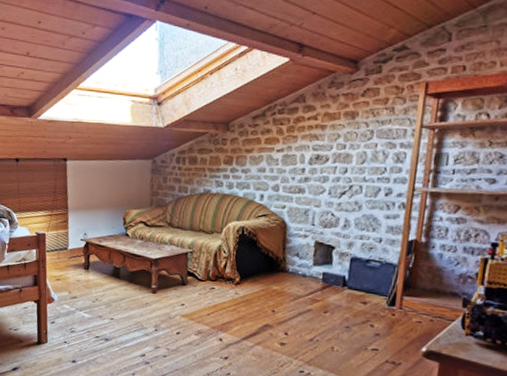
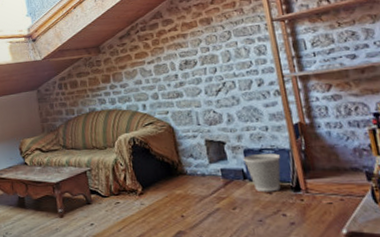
wastebasket: none [348,263,386,303] -> present [243,153,281,192]

